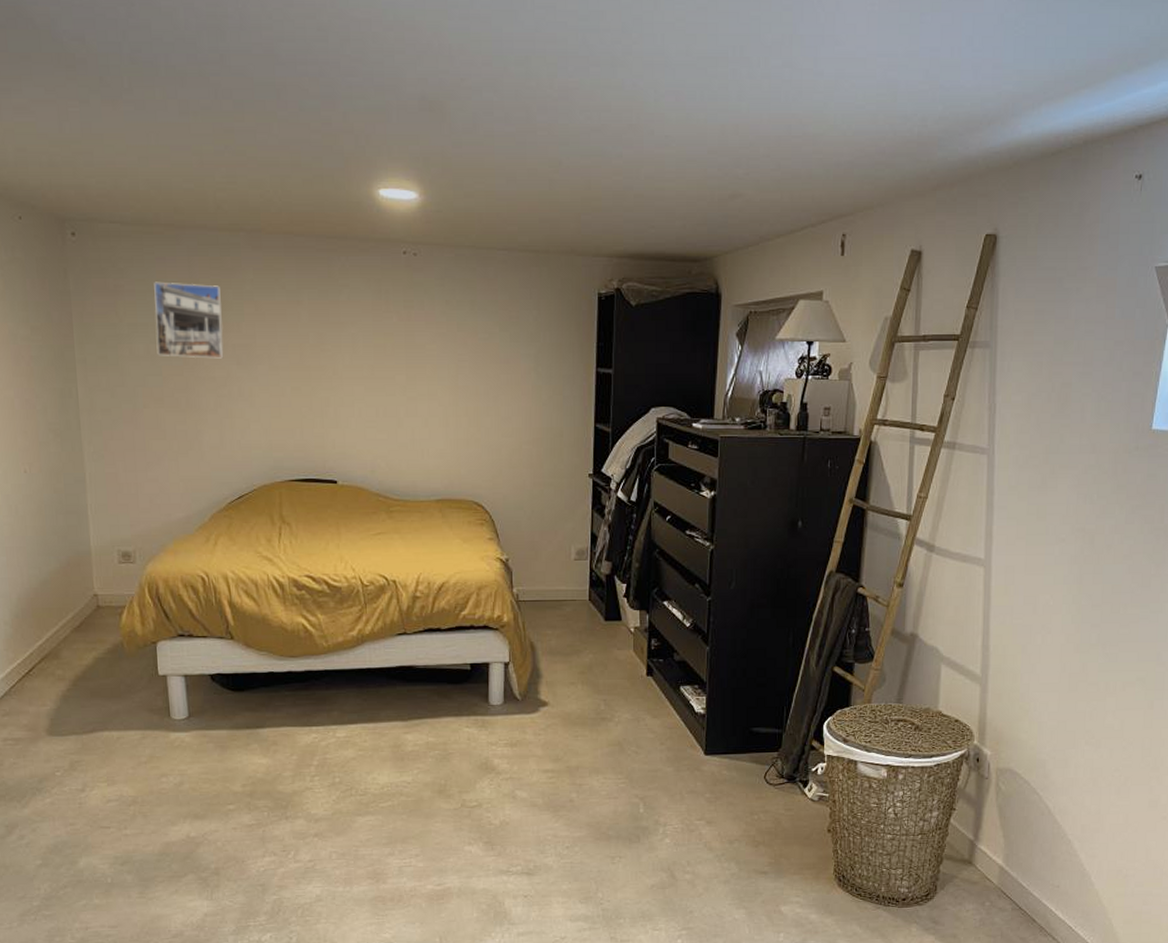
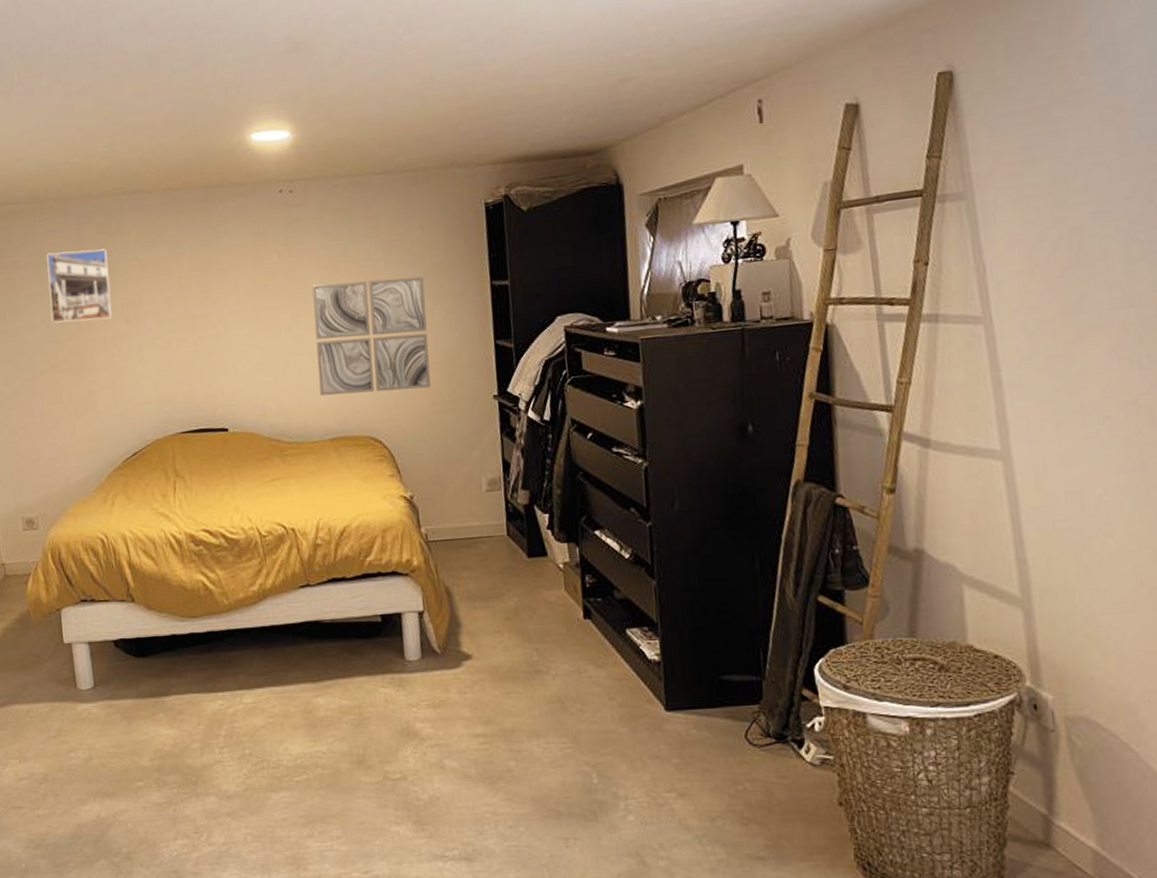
wall art: none [428,351,536,461] -> present [311,277,432,396]

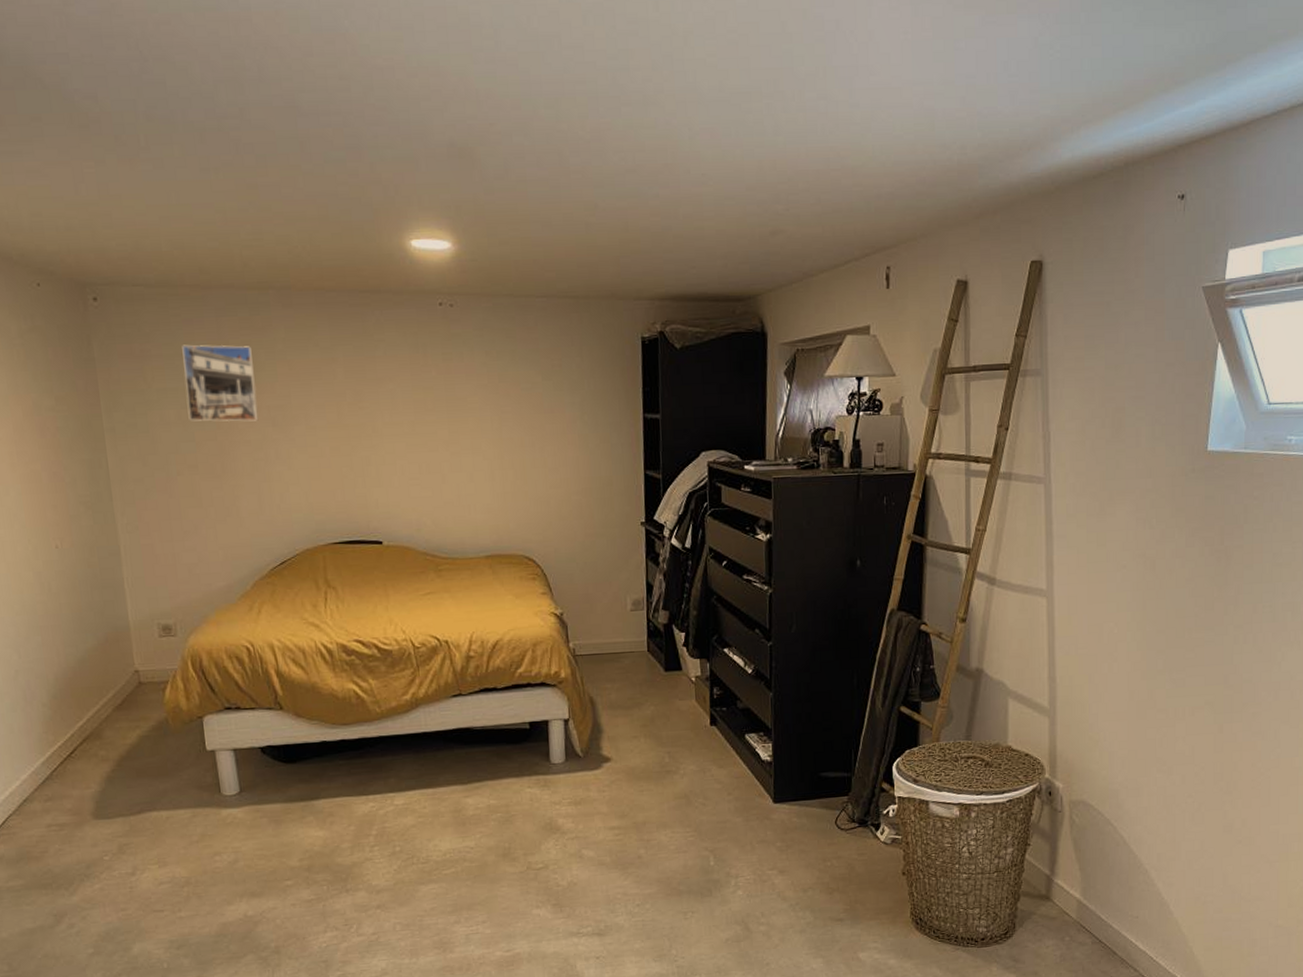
wall art: present [311,277,432,396] -> none [470,403,584,514]

